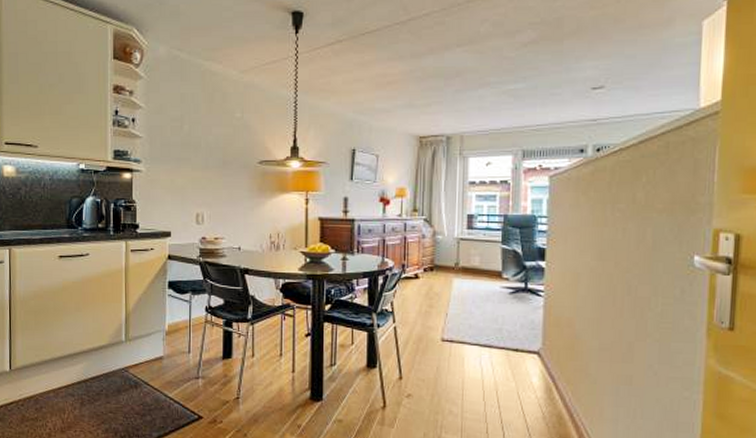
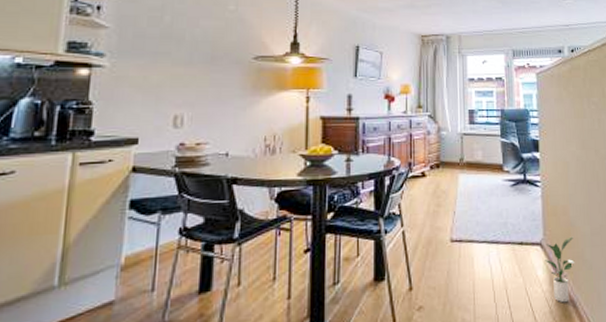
potted plant: none [542,349,578,412] -> present [545,236,575,303]

